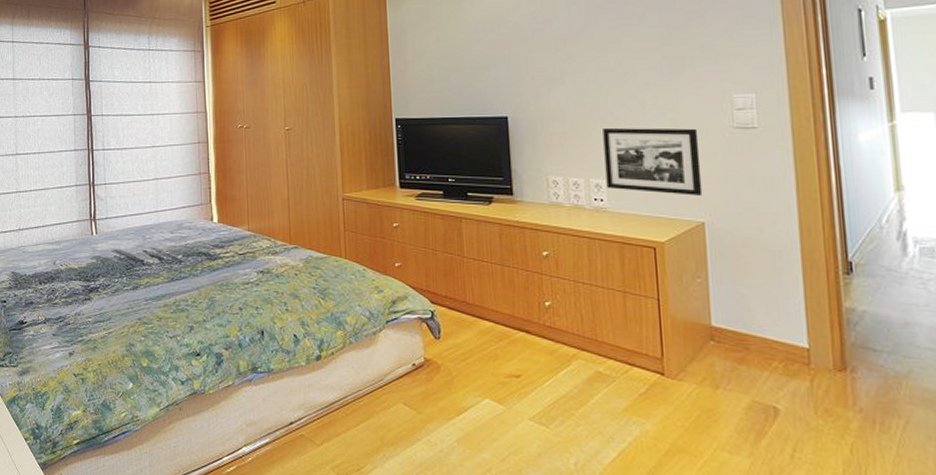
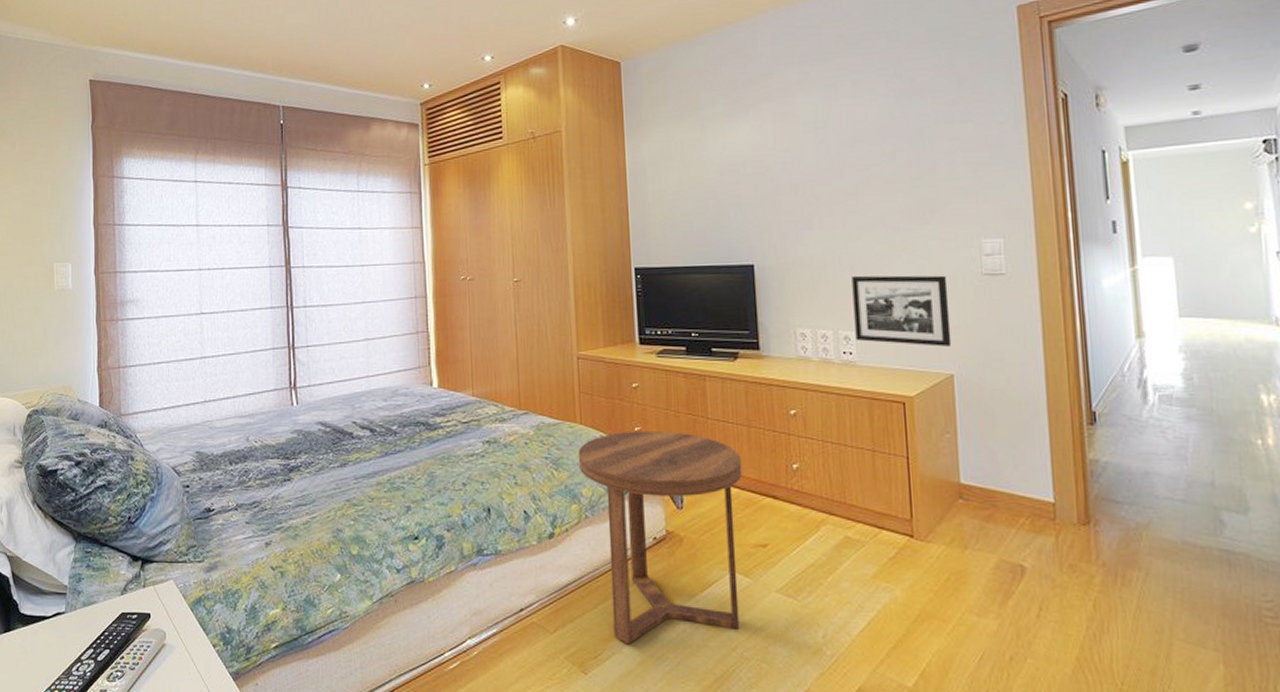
side table: none [342,266,497,460] -> present [577,430,742,645]

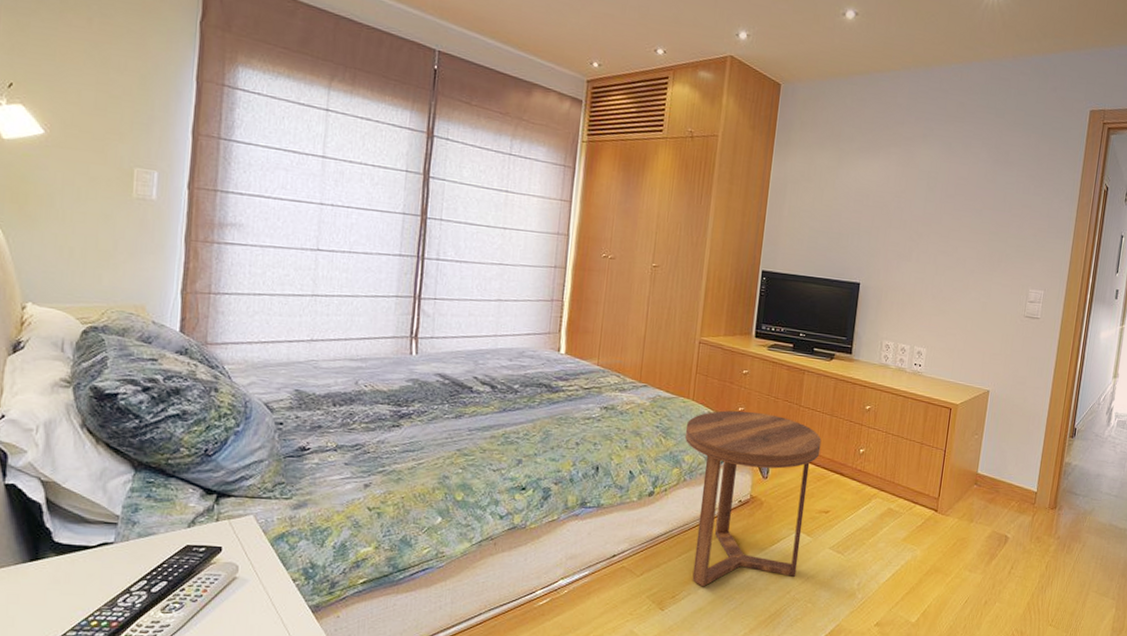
picture frame: present [852,275,952,347] -> none [926,303,1000,369]

